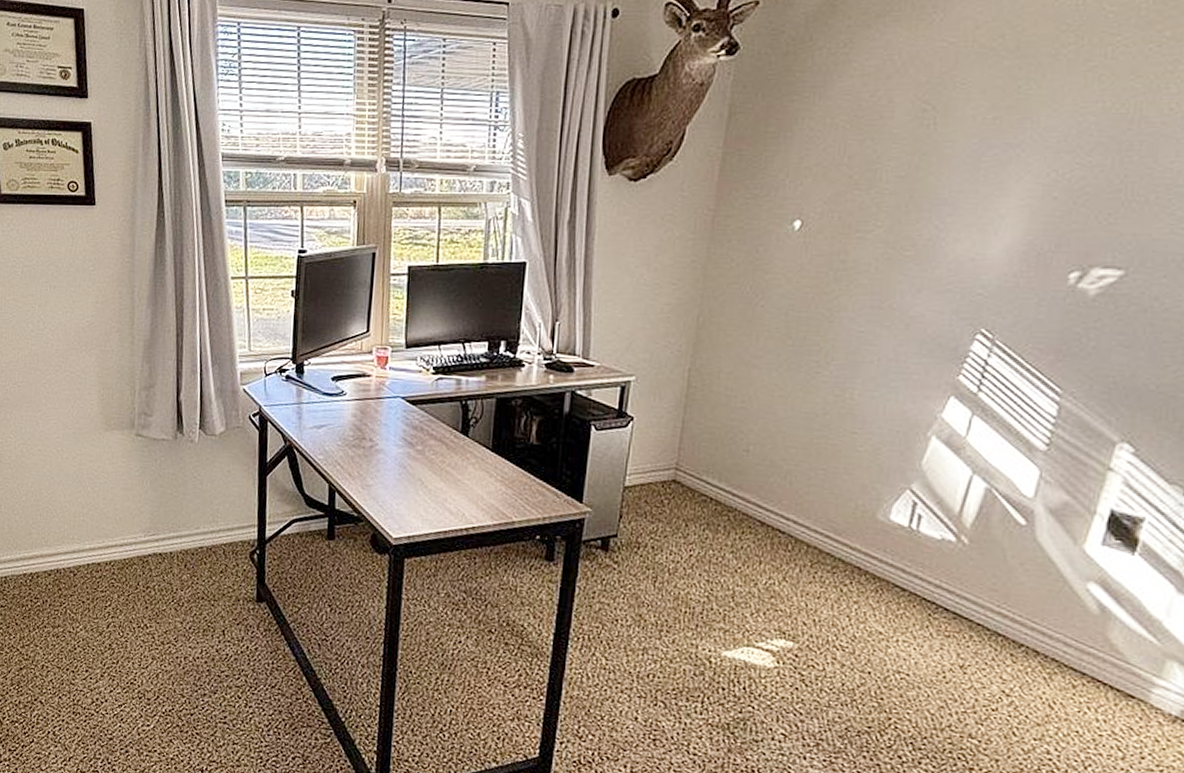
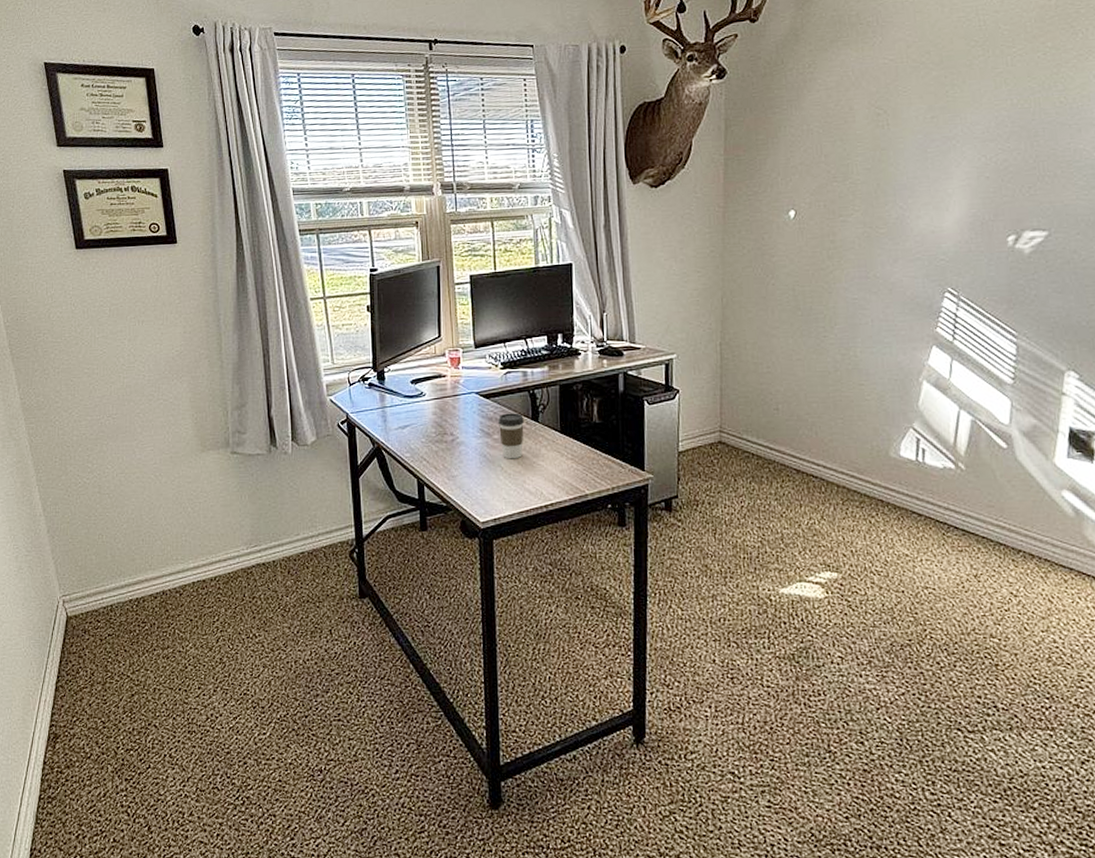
coffee cup: none [422,423,452,475] -> present [497,413,524,459]

